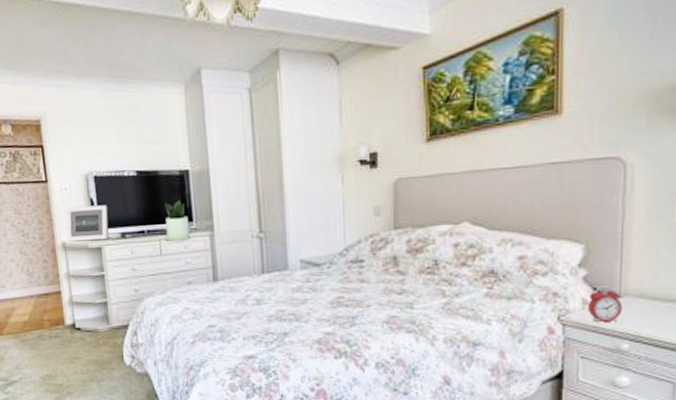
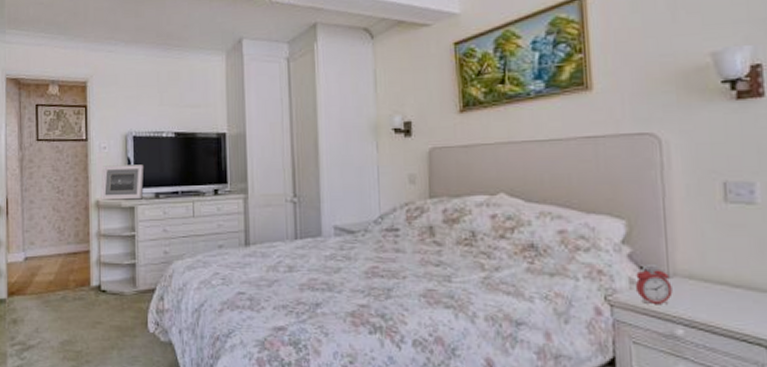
planter: present [164,200,192,242] -> none [198,162,226,204]

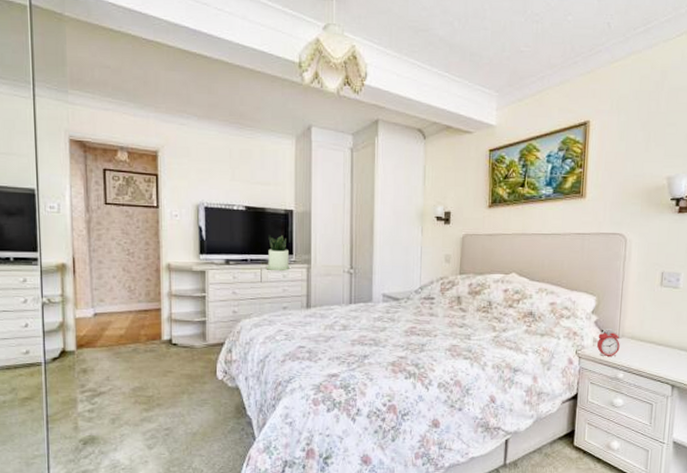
picture frame: present [101,164,144,200] -> none [172,232,216,265]
planter: none [198,162,226,204] -> present [266,235,291,272]

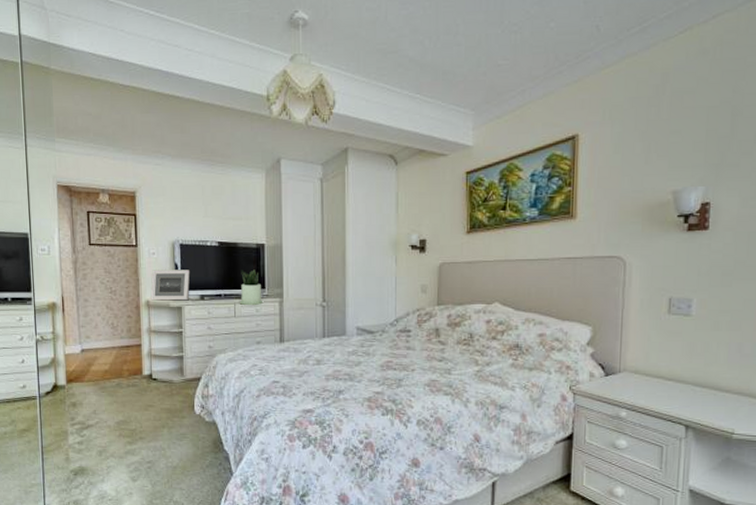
picture frame: none [172,232,216,265] -> present [150,270,191,301]
alarm clock: present [596,329,620,356] -> none [593,362,621,393]

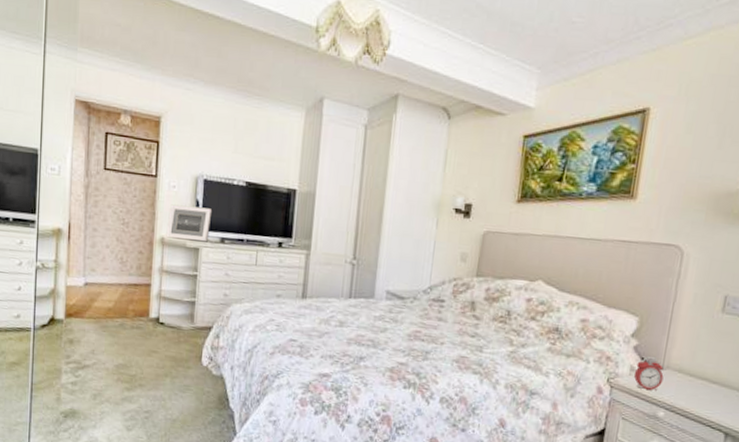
planter: present [239,269,264,306] -> none [262,214,289,256]
alarm clock: none [593,362,621,393] -> present [633,356,664,390]

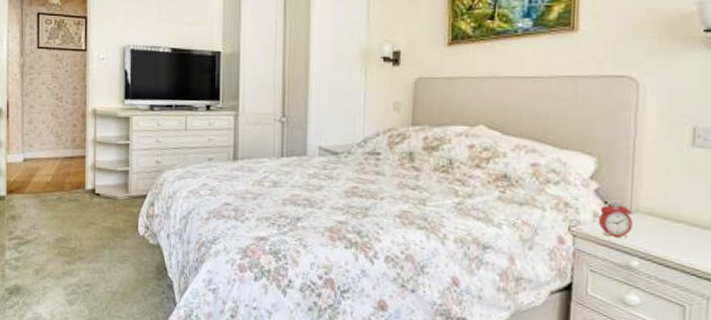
picture frame: present [166,204,213,242] -> none [98,76,141,111]

